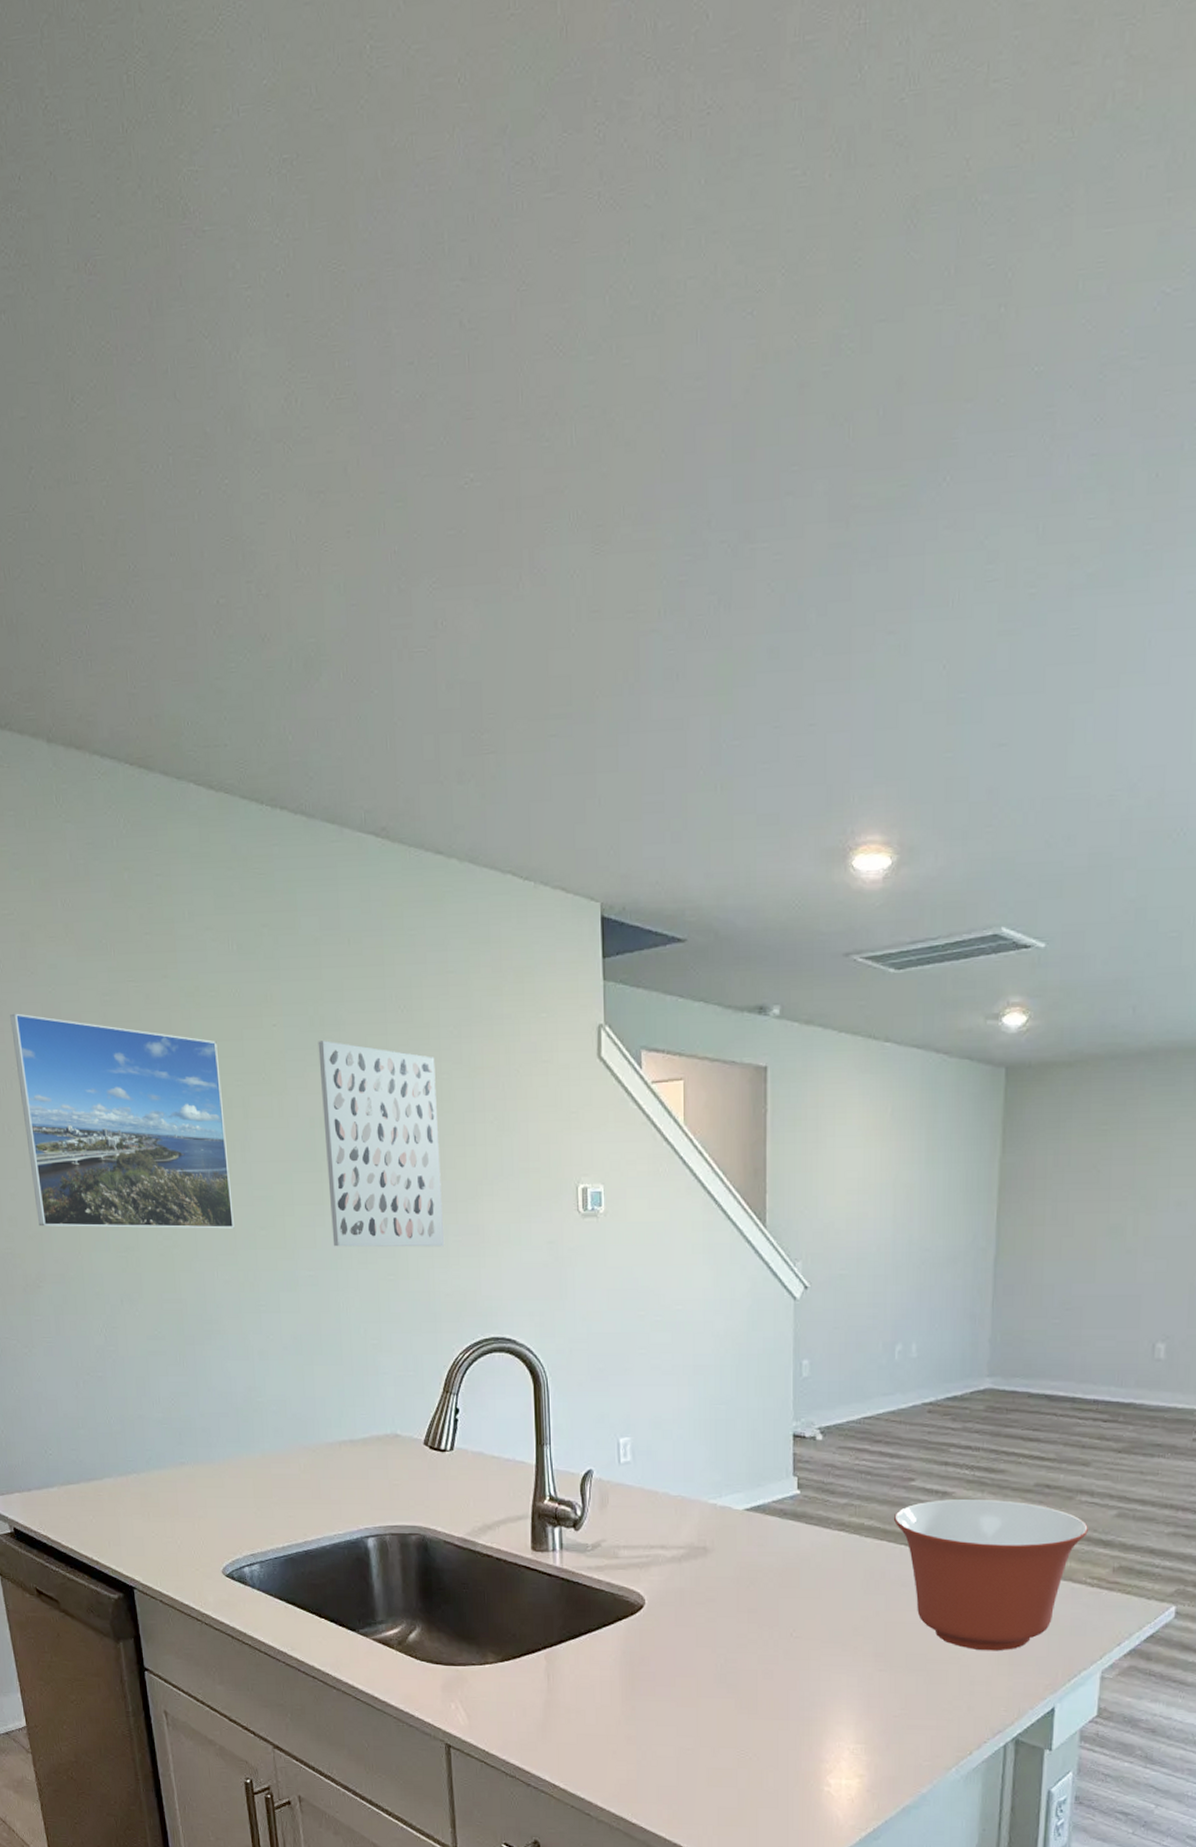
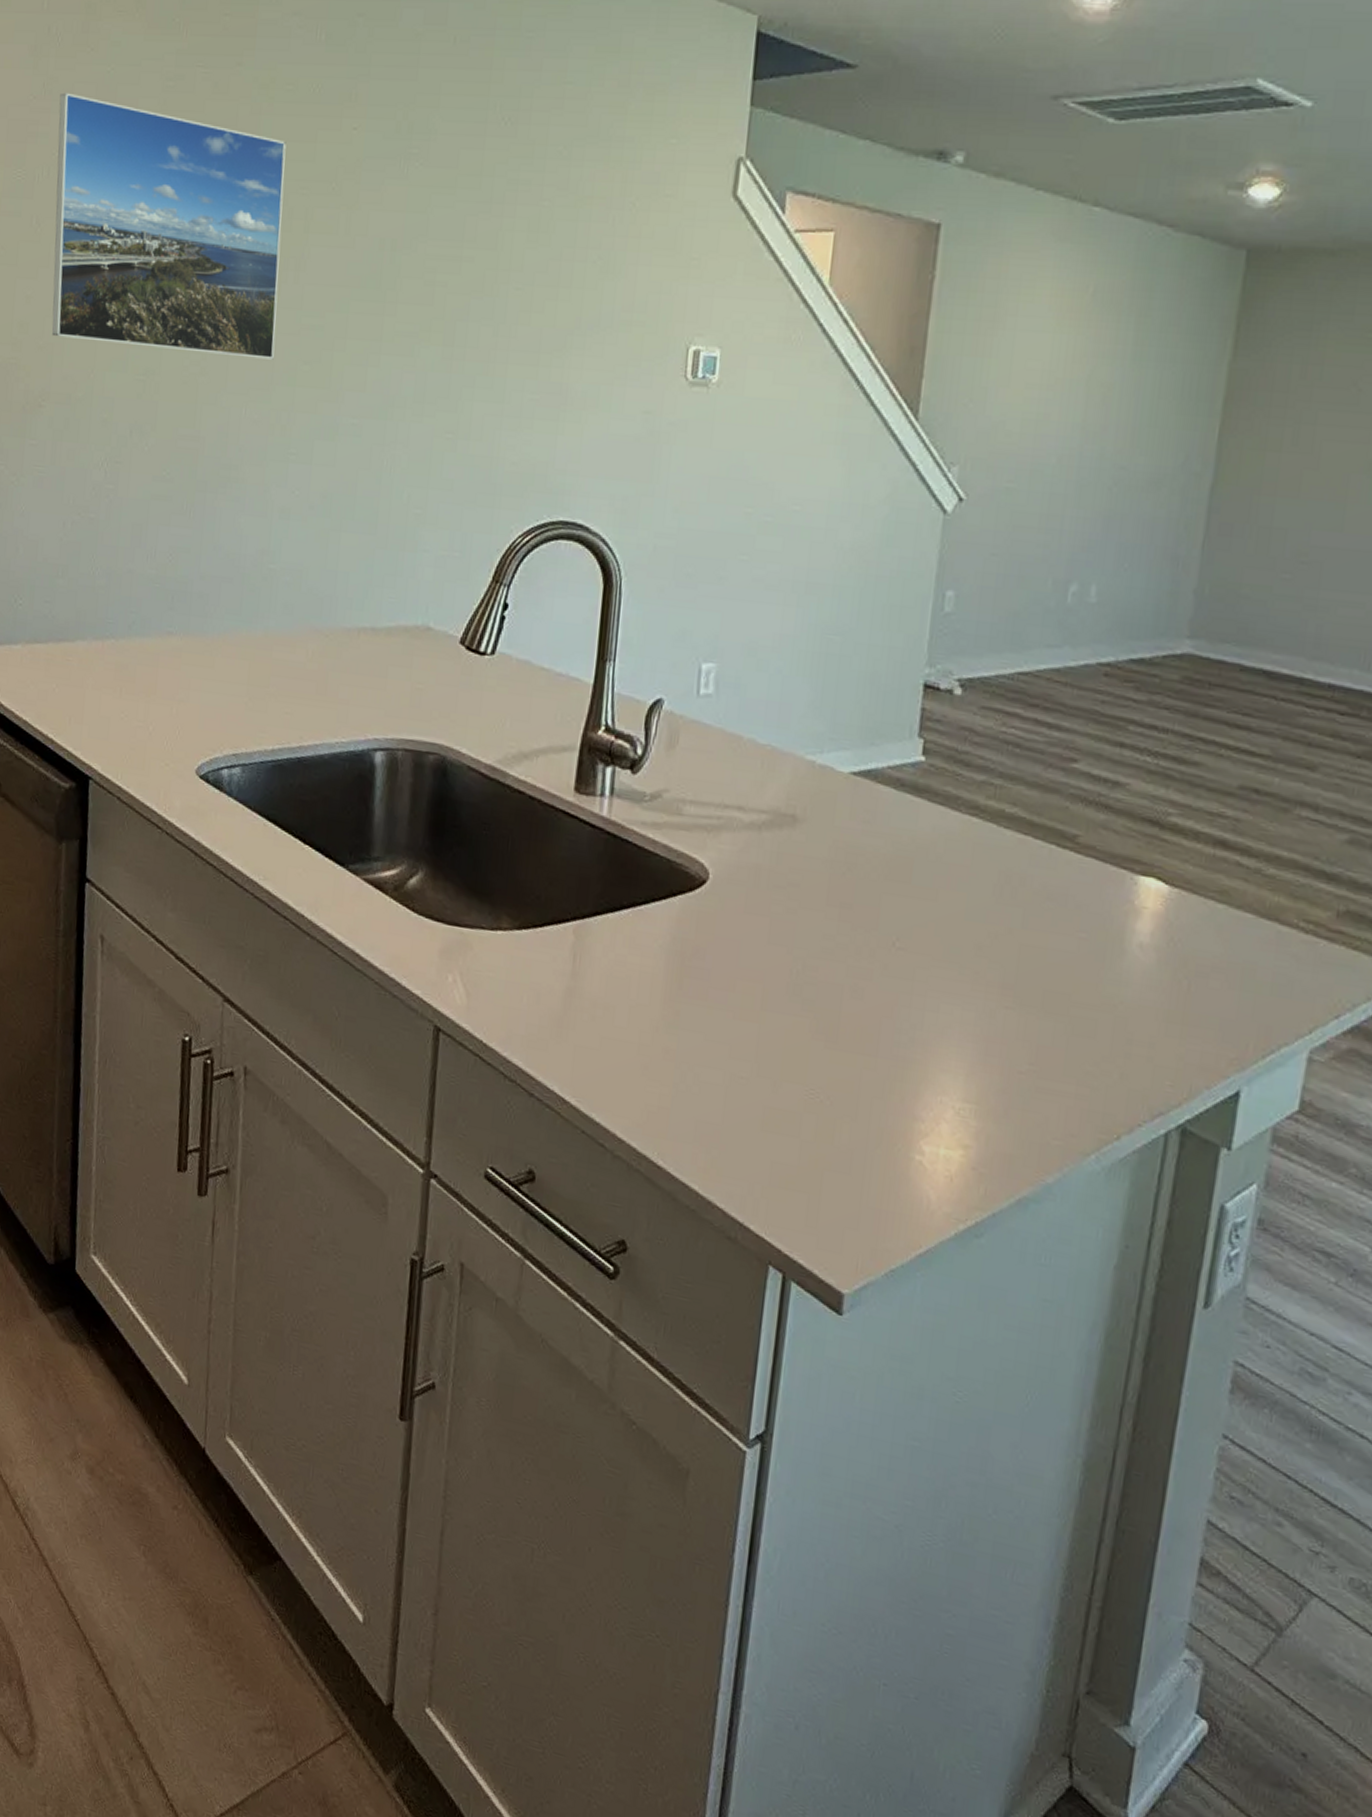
wall art: present [318,1040,445,1247] -> none [385,150,536,405]
mixing bowl: present [893,1499,1089,1651] -> none [1044,791,1309,1005]

